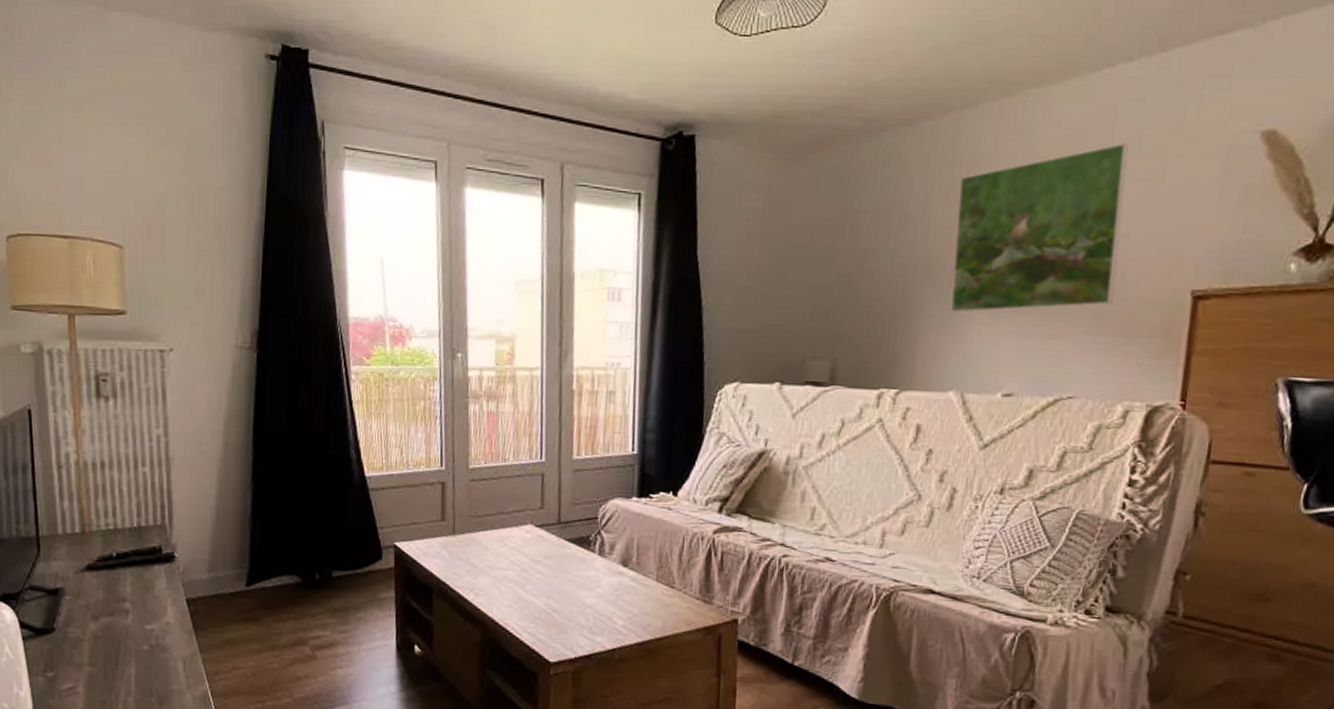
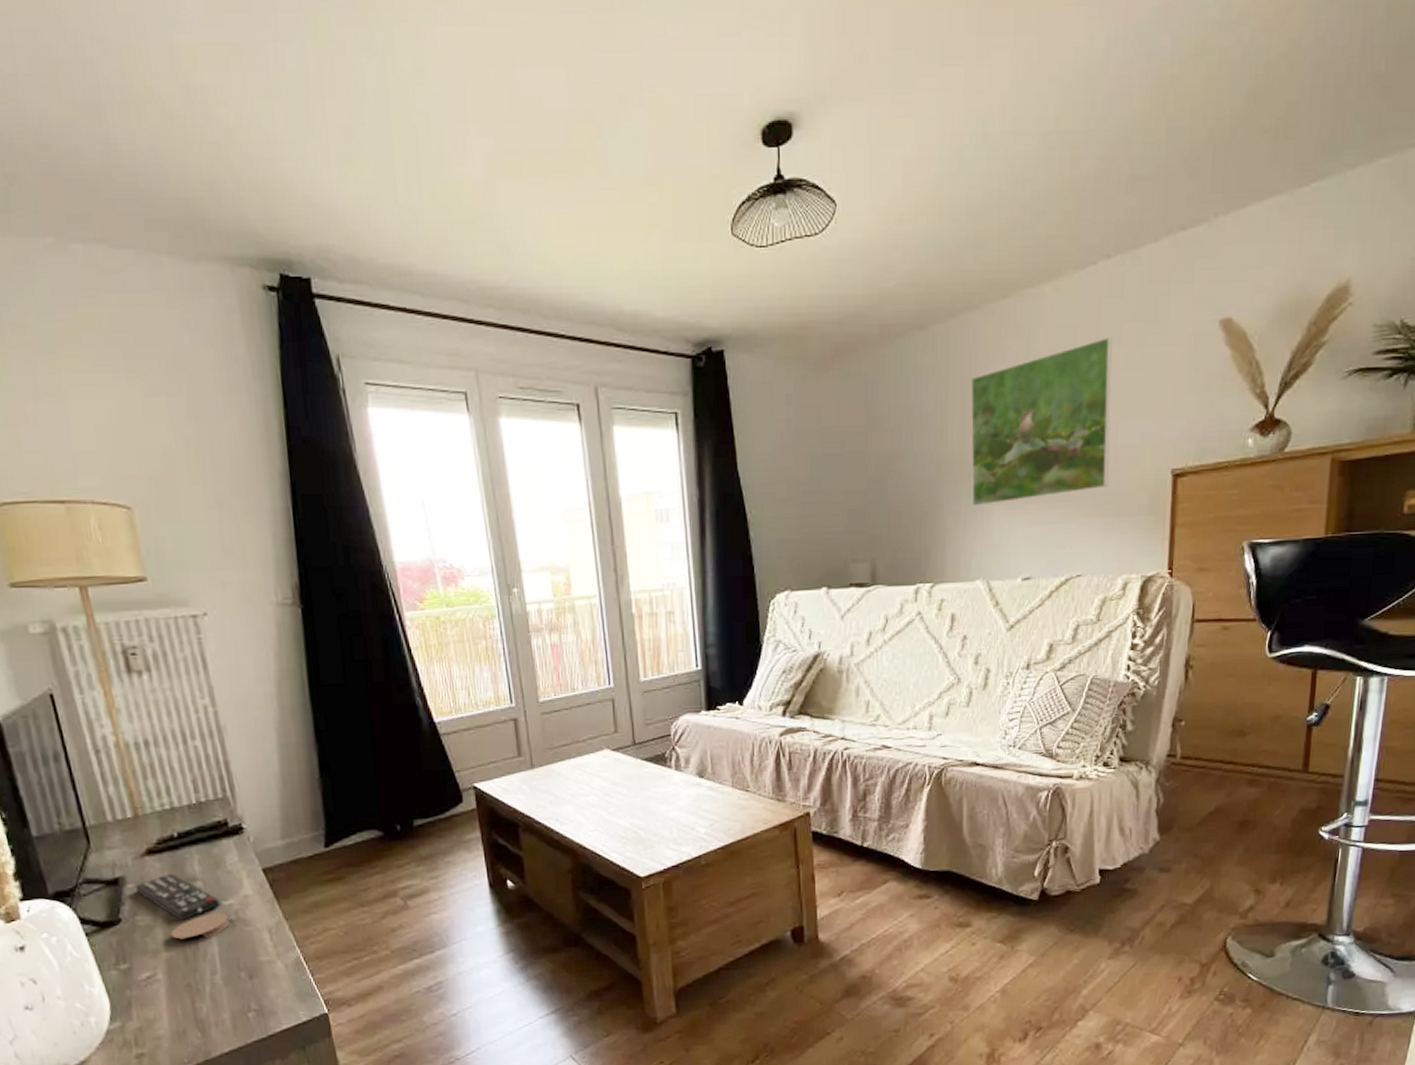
remote control: none [71,590,144,639] -> present [134,873,221,921]
coaster: none [96,635,150,659] -> present [171,912,230,940]

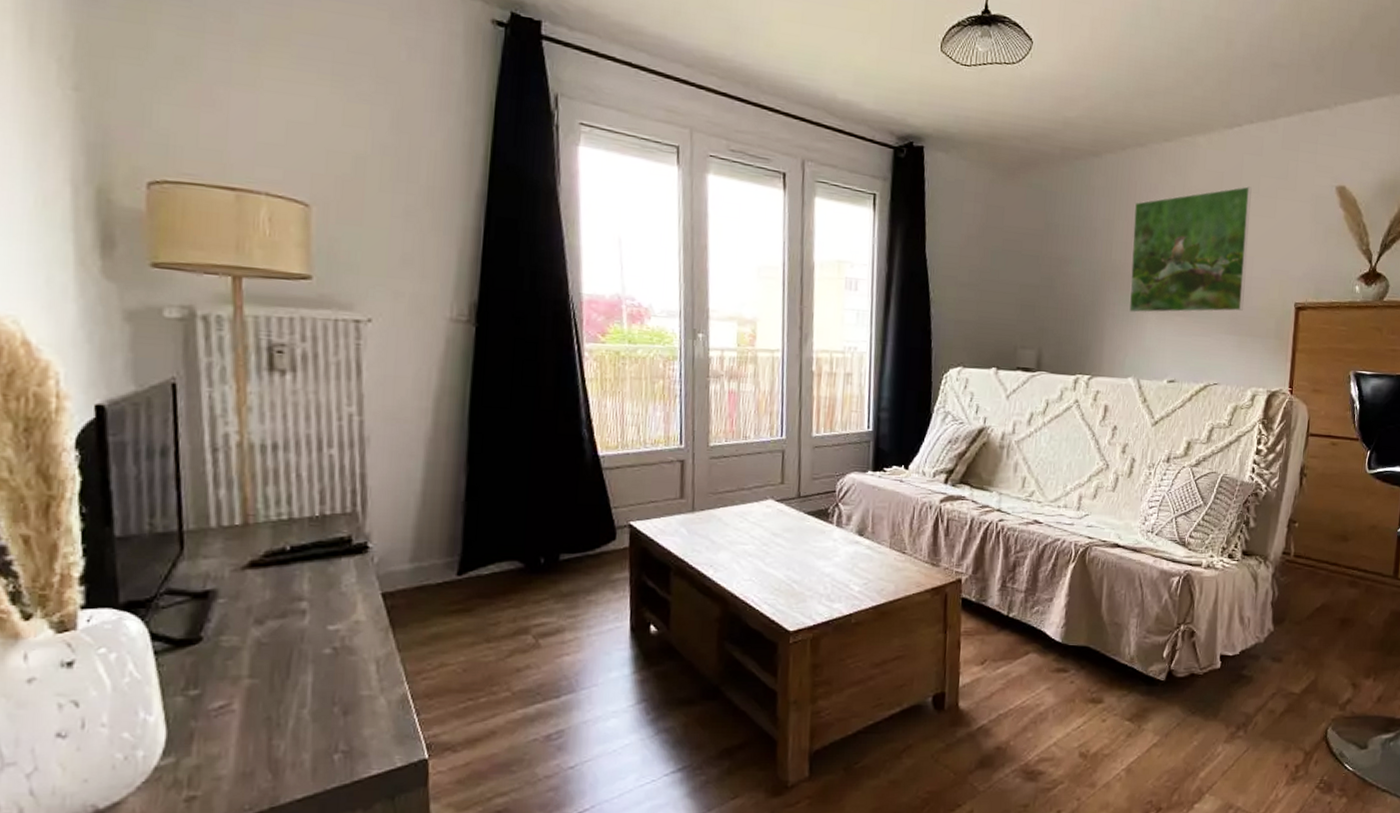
remote control: present [134,873,221,921] -> none [227,590,326,645]
coaster: present [171,912,230,940] -> none [260,638,333,666]

